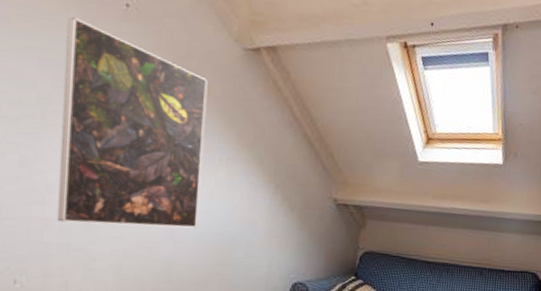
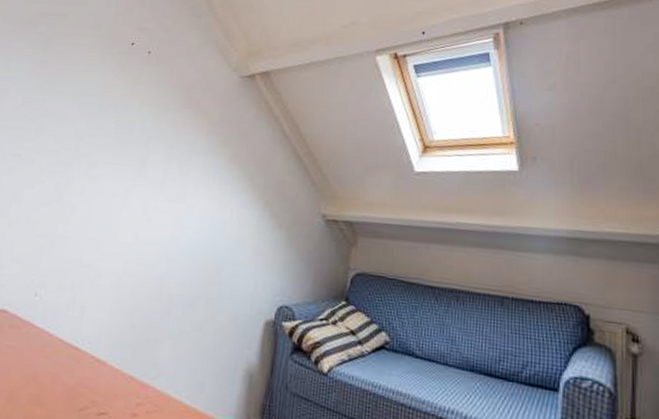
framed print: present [57,16,208,229] -> none [75,66,208,246]

